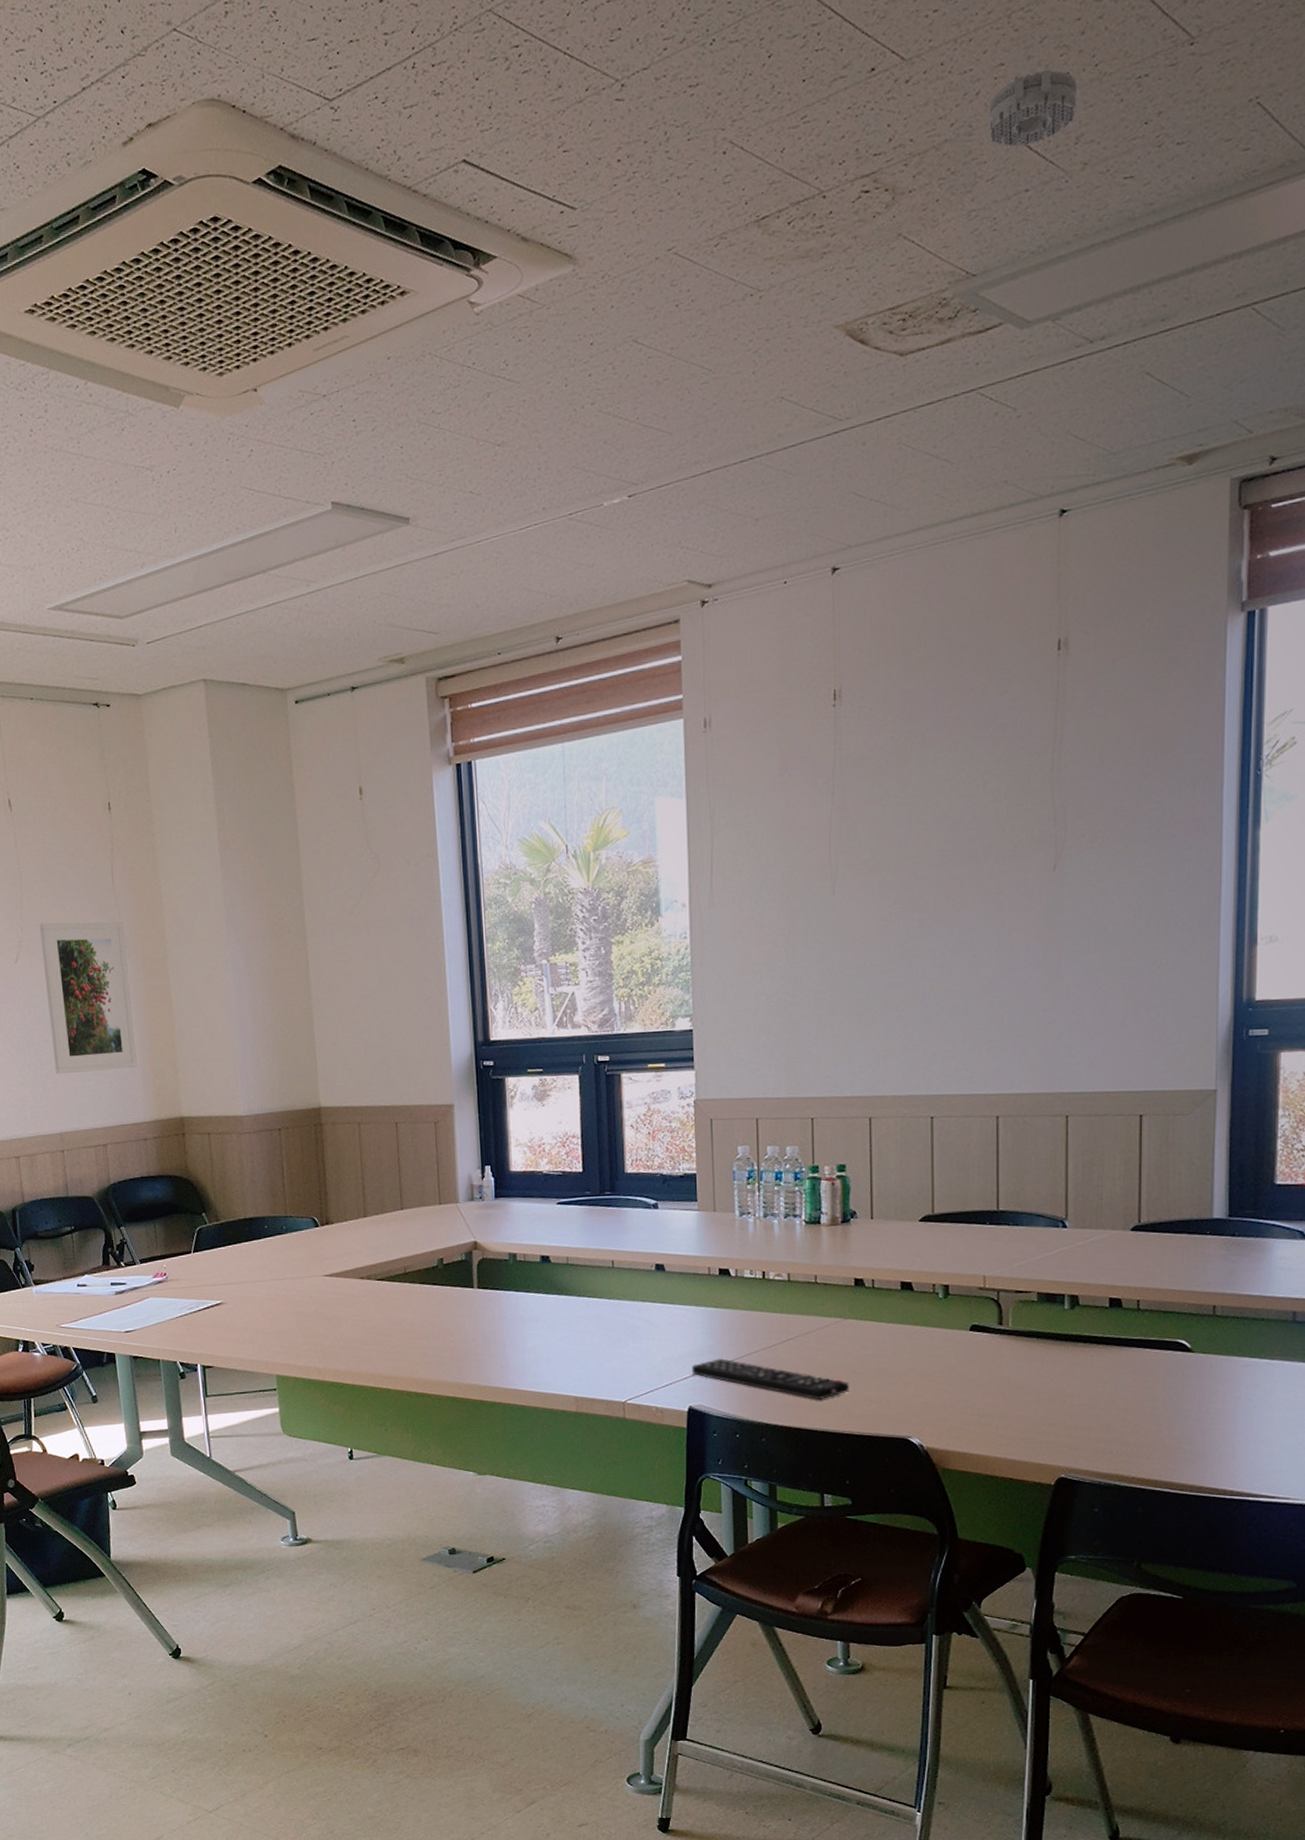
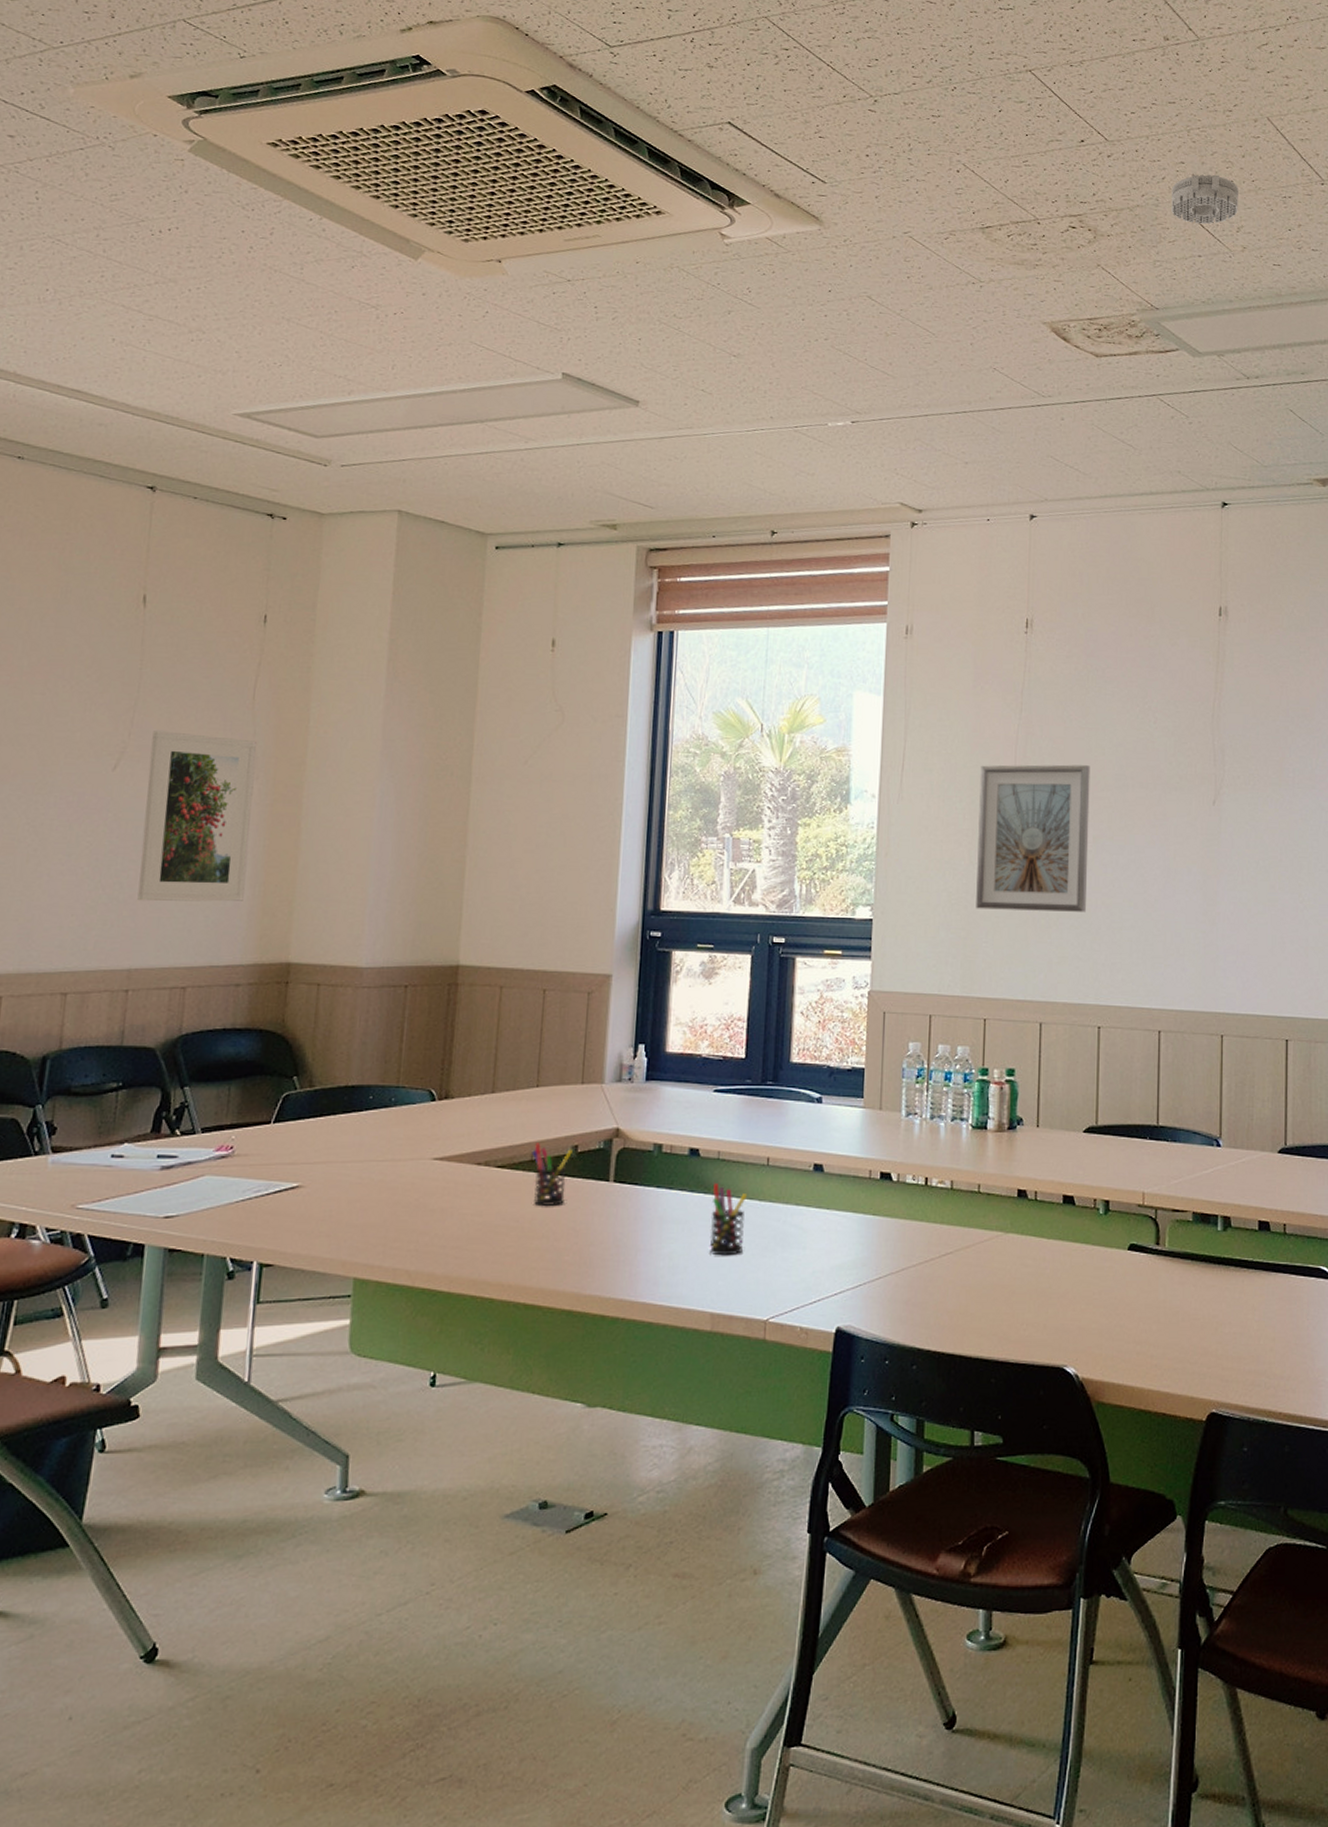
pen holder: none [405,1258,439,1311] -> present [532,1143,573,1206]
pen holder: none [565,1285,597,1348] -> present [710,1183,747,1256]
remote control: present [692,1358,849,1401] -> none [843,1273,1007,1323]
picture frame: none [793,844,914,1009] -> present [976,764,1090,912]

